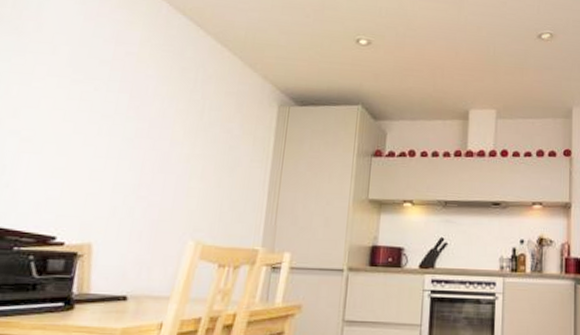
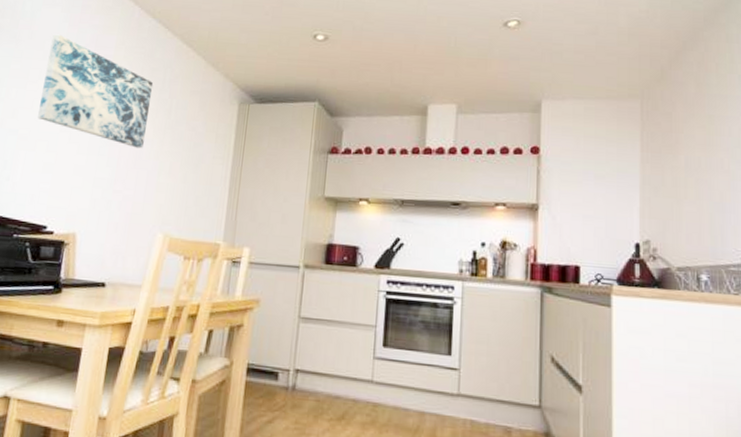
wall art: none [45,27,184,152] -> present [37,34,154,149]

